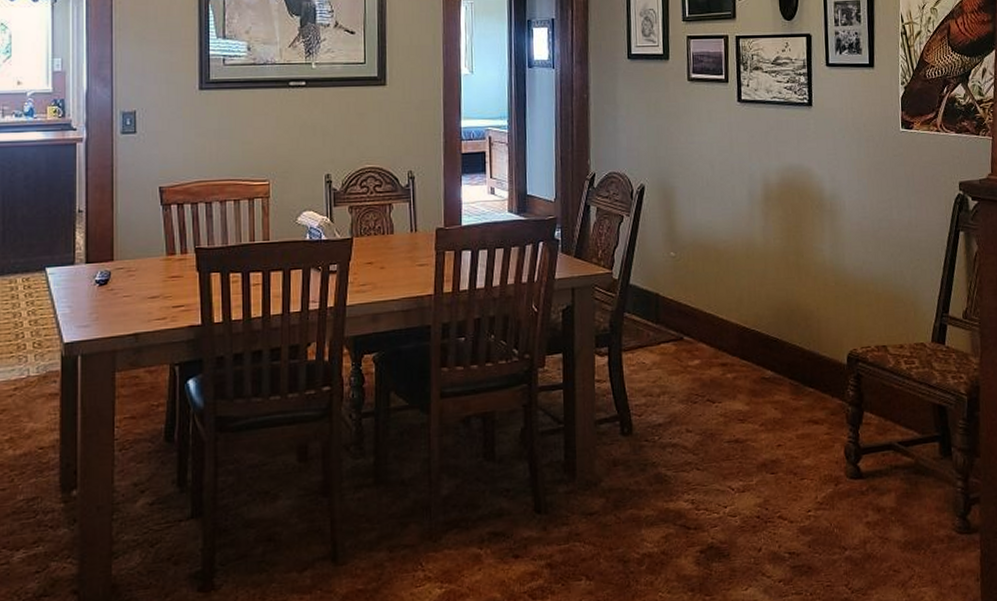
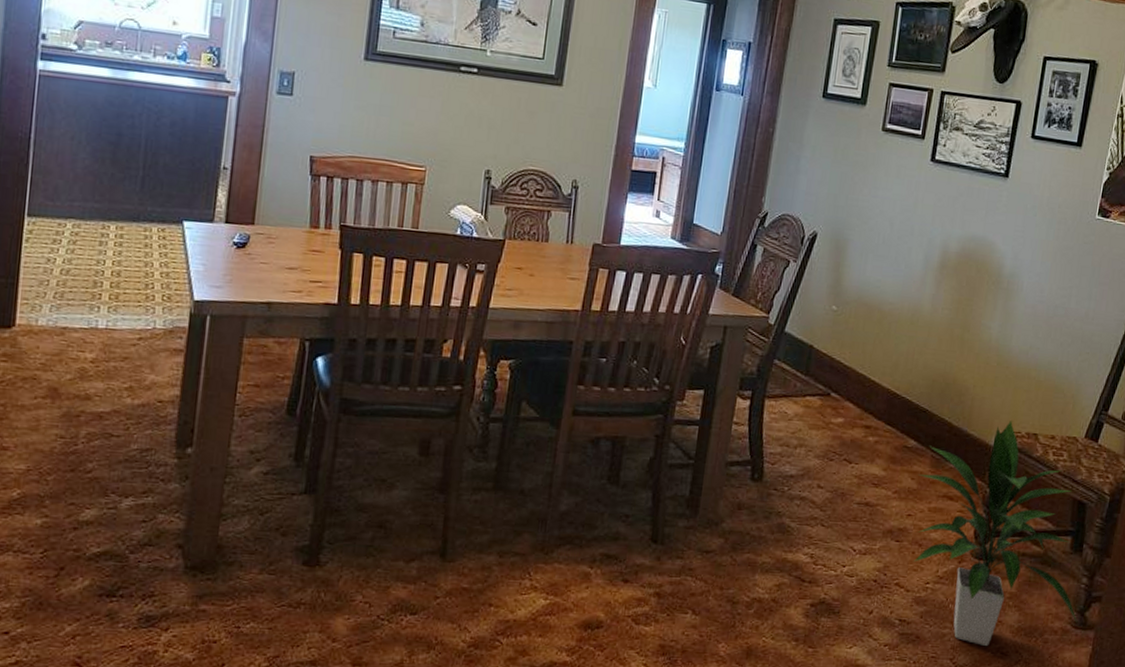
indoor plant: none [781,337,961,566] -> present [913,421,1077,646]

